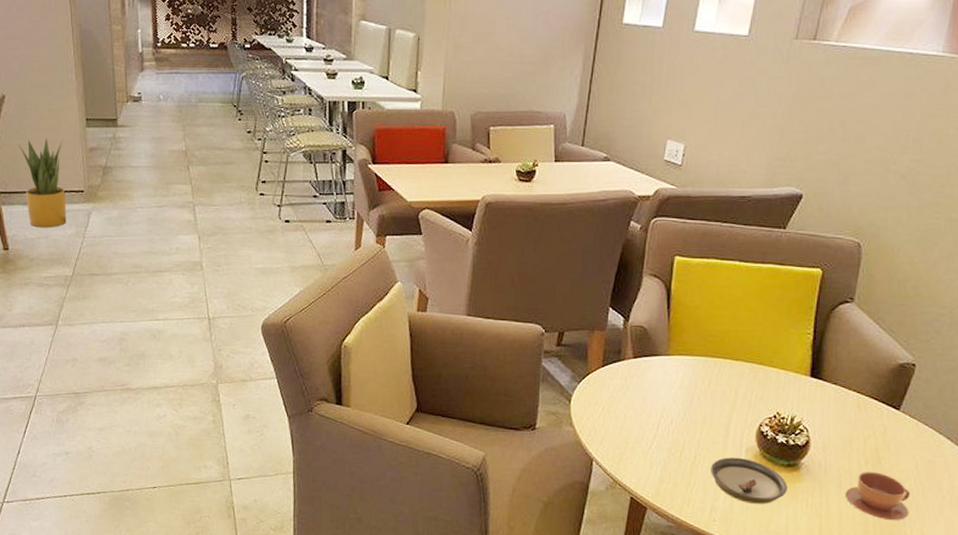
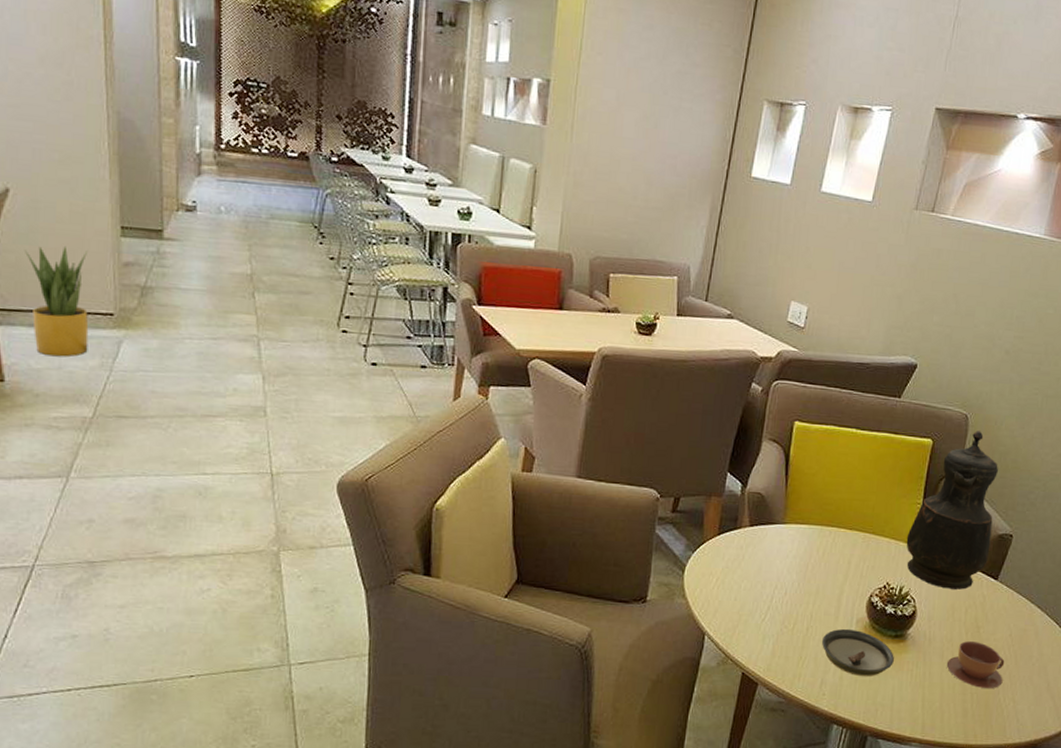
coffeepot: none [796,258,897,420] -> present [906,431,998,590]

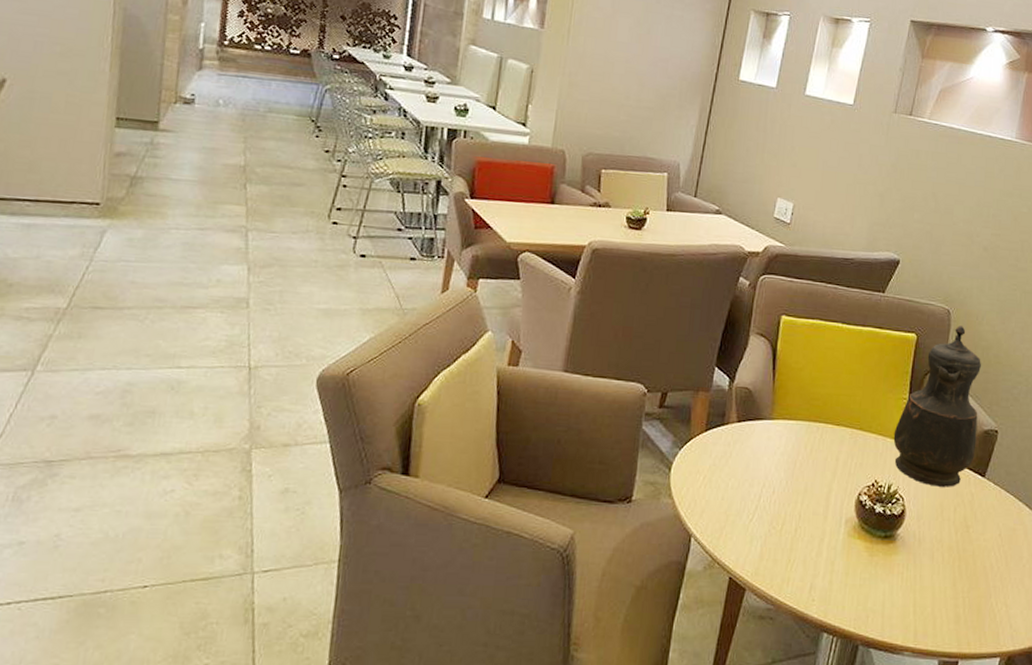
planter: present [25,245,89,357] -> none [14,135,79,246]
saucer: present [821,628,894,677] -> none [810,529,884,581]
teacup: present [946,641,1005,688] -> none [937,542,995,592]

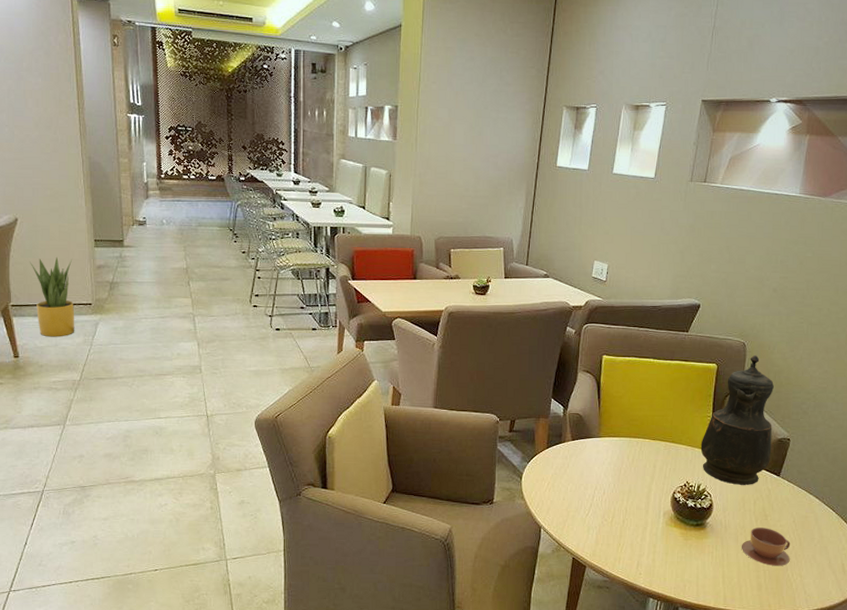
planter: none [14,135,79,246] -> present [30,256,75,337]
teacup: none [937,542,995,592] -> present [741,527,791,566]

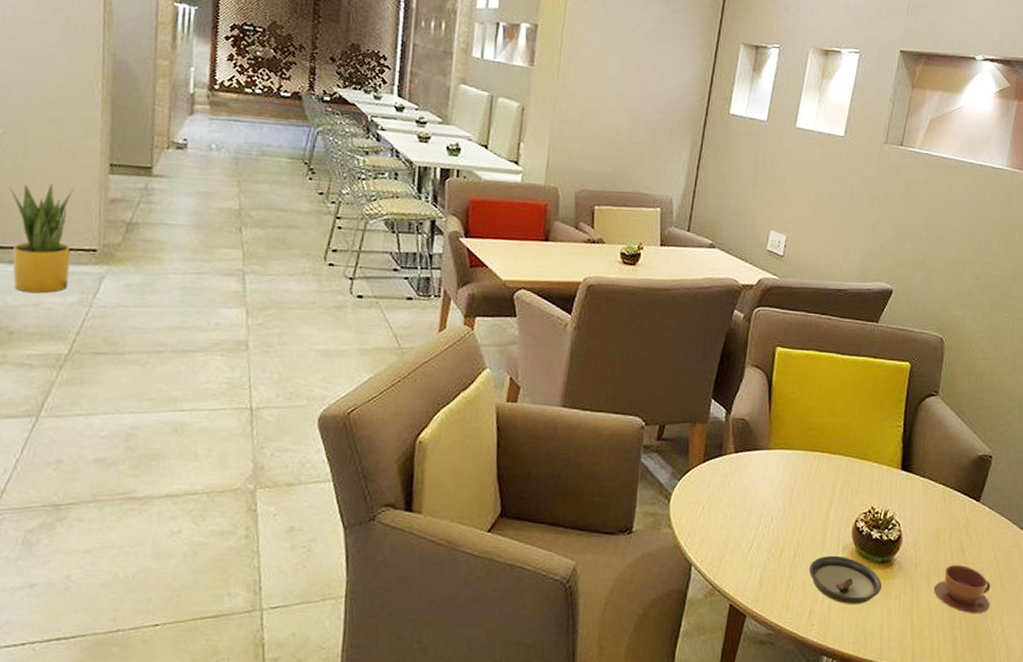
saucer: none [635,520,697,559] -> present [808,555,882,605]
coffeepot: present [700,355,774,485] -> none [889,353,975,512]

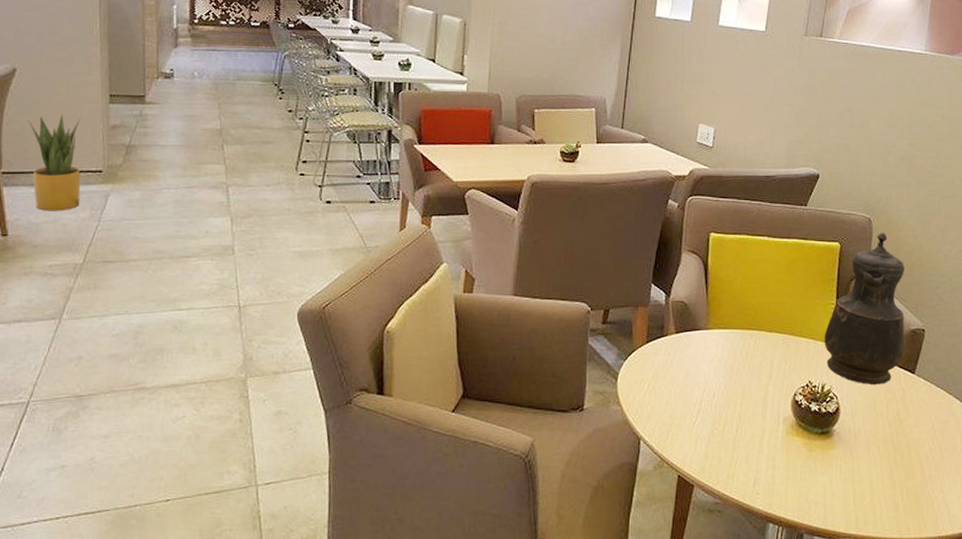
saucer: present [808,555,882,605] -> none [751,427,822,475]
coffeepot: none [889,353,975,512] -> present [824,232,904,384]
teacup: present [933,565,991,613] -> none [873,435,930,481]

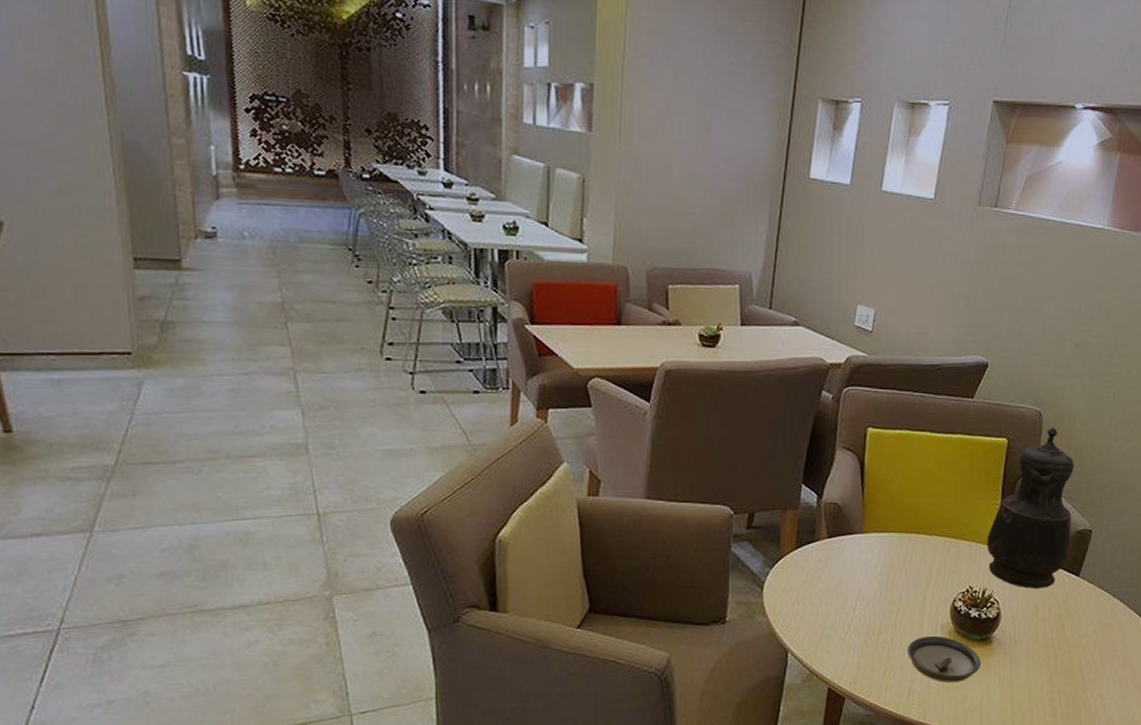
planter: present [28,114,81,211] -> none [26,281,105,402]
saucer: none [751,427,822,475] -> present [907,635,981,683]

